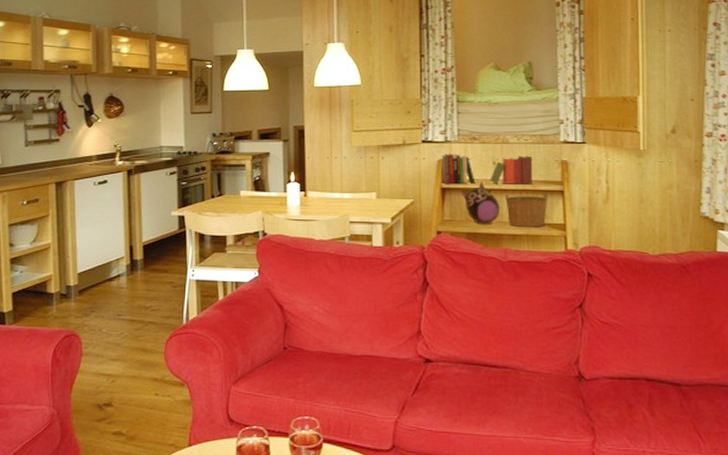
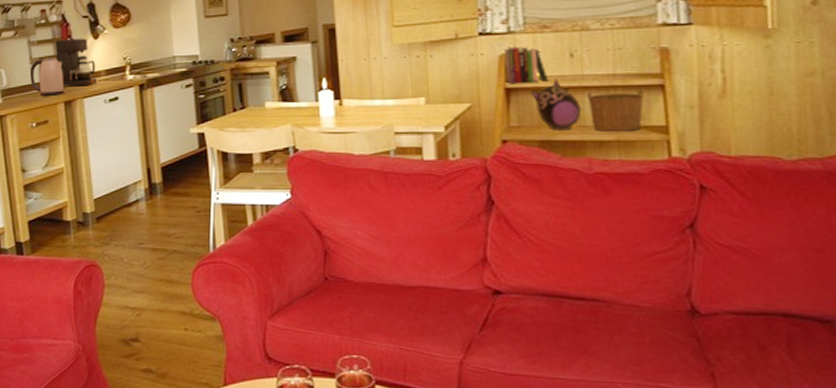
kettle: none [24,141,57,176] -> present [29,57,64,96]
coffee maker: none [50,125,88,169] -> present [55,38,96,87]
books: present [490,155,533,185] -> none [566,44,623,81]

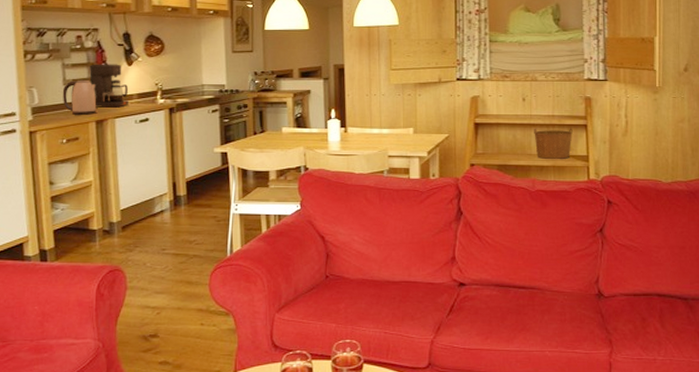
books: present [503,46,549,84] -> none [475,90,507,120]
plush toy: present [530,78,582,131] -> none [492,117,529,157]

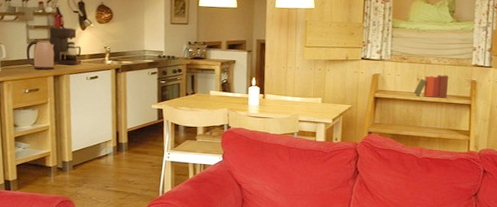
books: none [520,92,559,119] -> present [413,74,449,98]
basket: present [534,128,573,160] -> none [424,105,458,133]

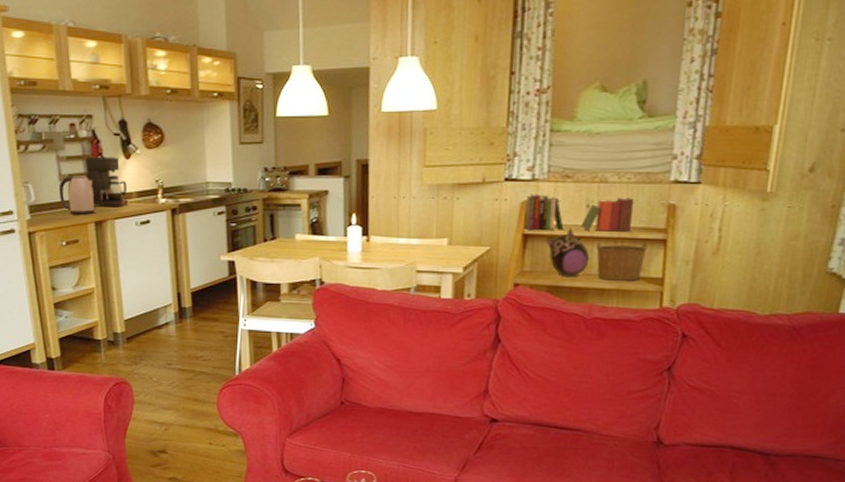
books: none [376,69,402,95] -> present [525,194,564,231]
plush toy: none [389,94,420,129] -> present [545,227,590,278]
basket: none [424,105,458,133] -> present [596,243,647,282]

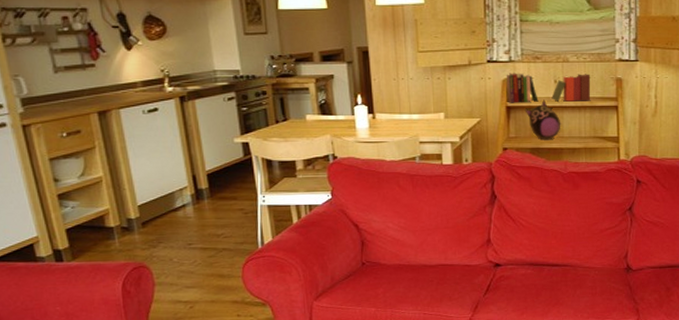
kettle: present [58,174,95,215] -> none [54,66,97,106]
coffee maker: present [85,156,128,207] -> none [82,48,133,97]
basket: present [596,243,647,282] -> none [566,109,604,142]

